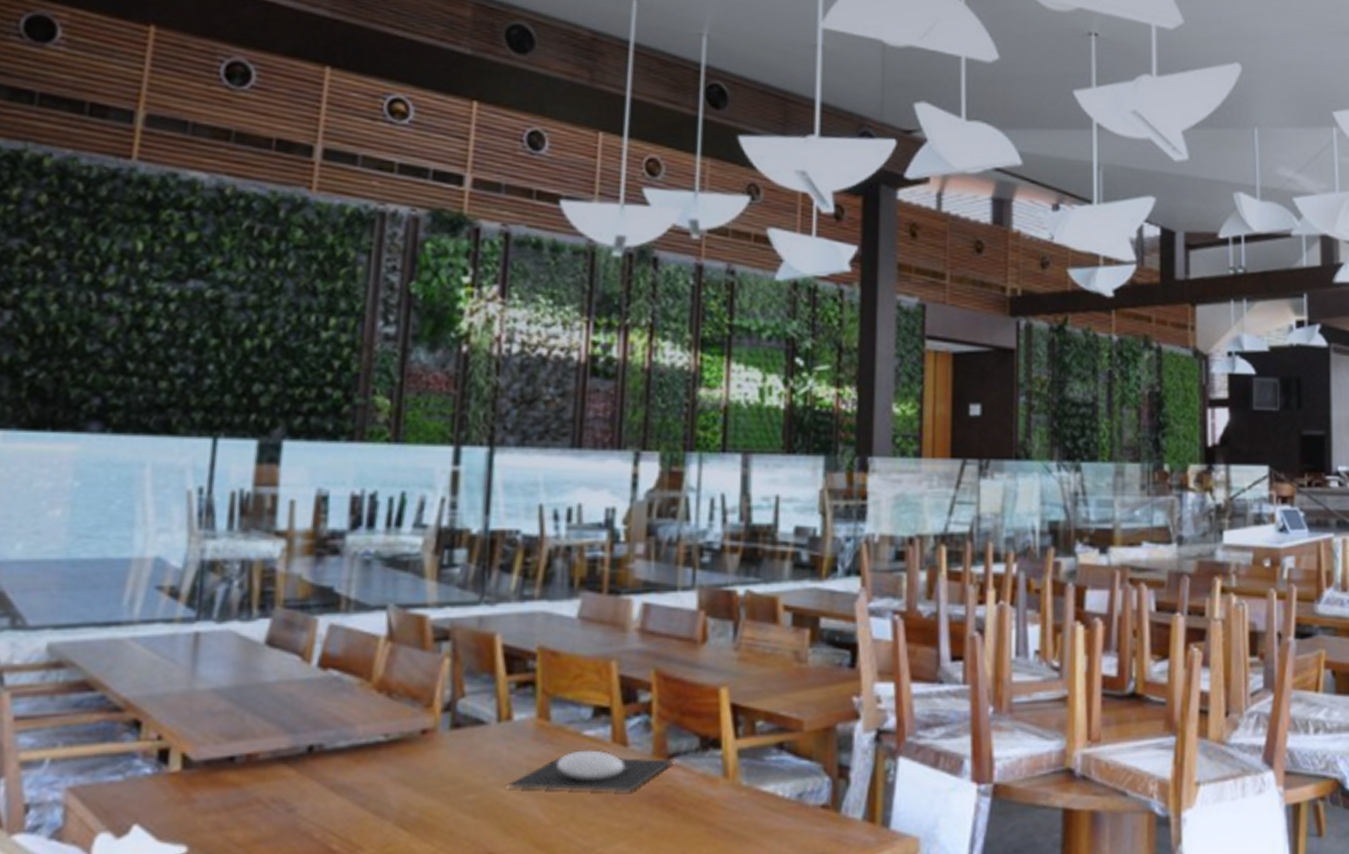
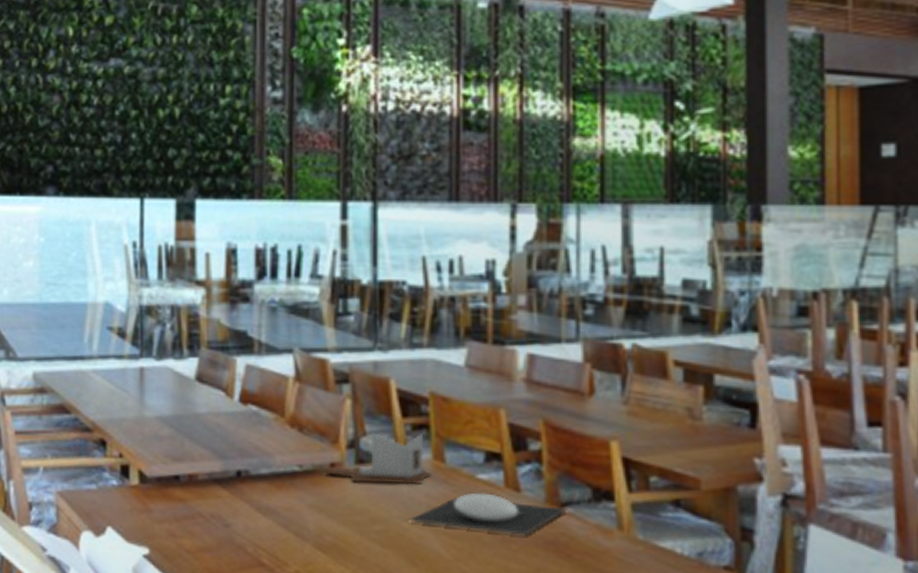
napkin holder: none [415,691,535,750] -> present [326,433,432,485]

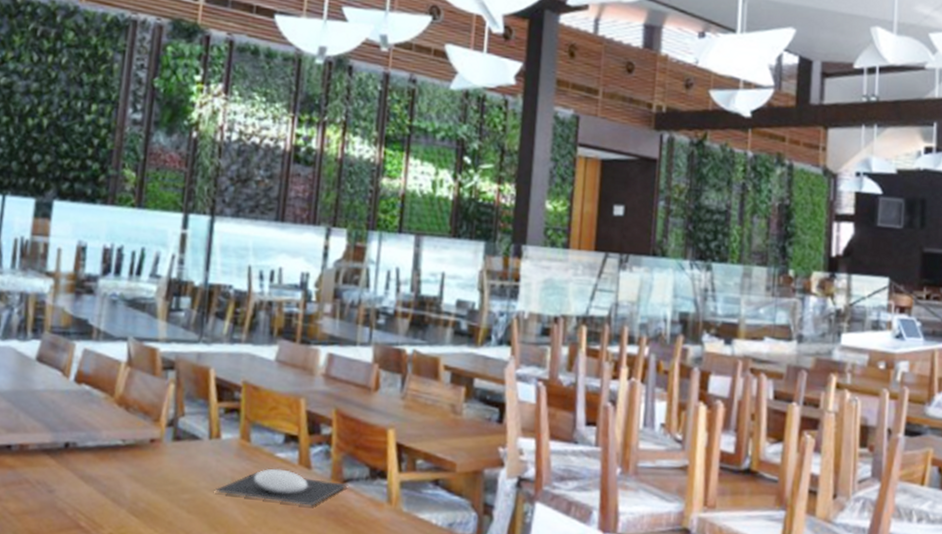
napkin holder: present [326,433,432,485] -> none [145,414,238,461]

